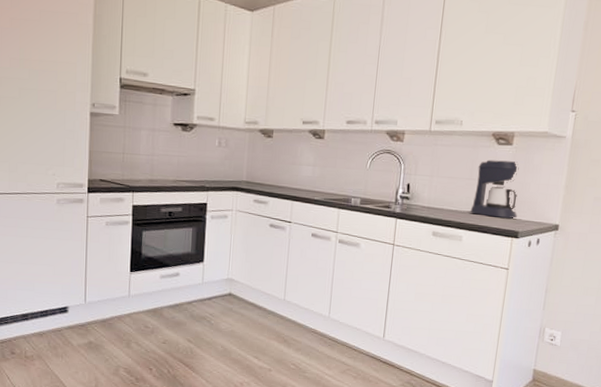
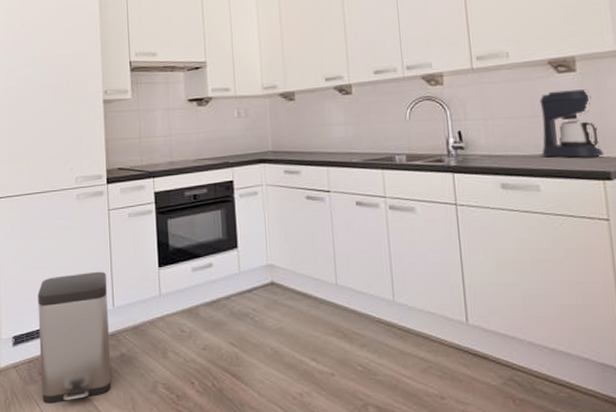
pedal bin: none [12,270,81,378] -> present [37,271,112,404]

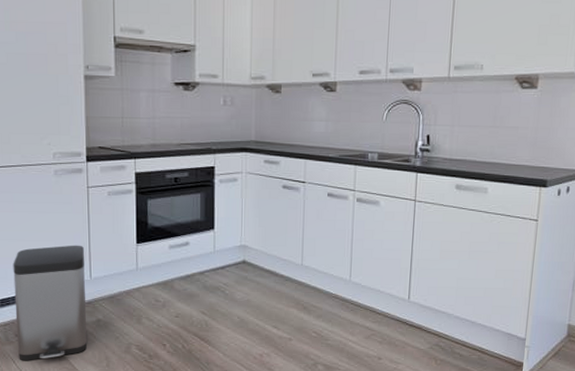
coffee maker: present [539,89,605,158] -> none [495,105,546,166]

